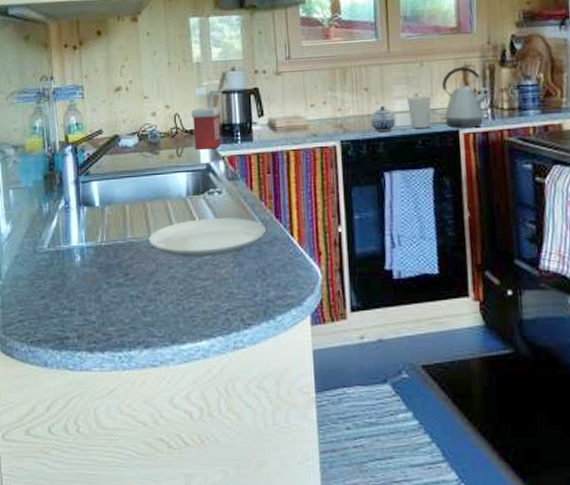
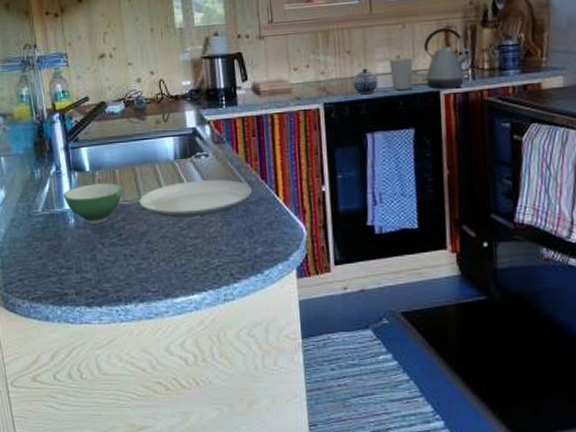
bowl: none [70,219,132,263] -> present [63,183,123,225]
soap dispenser: present [191,90,223,150] -> none [176,55,206,115]

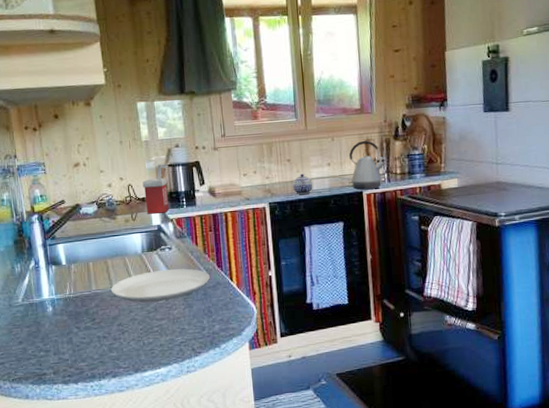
bowl: present [63,183,123,225] -> none [41,274,96,312]
soap dispenser: none [176,55,206,115] -> present [142,164,169,214]
cup: present [390,58,417,91] -> none [322,165,344,192]

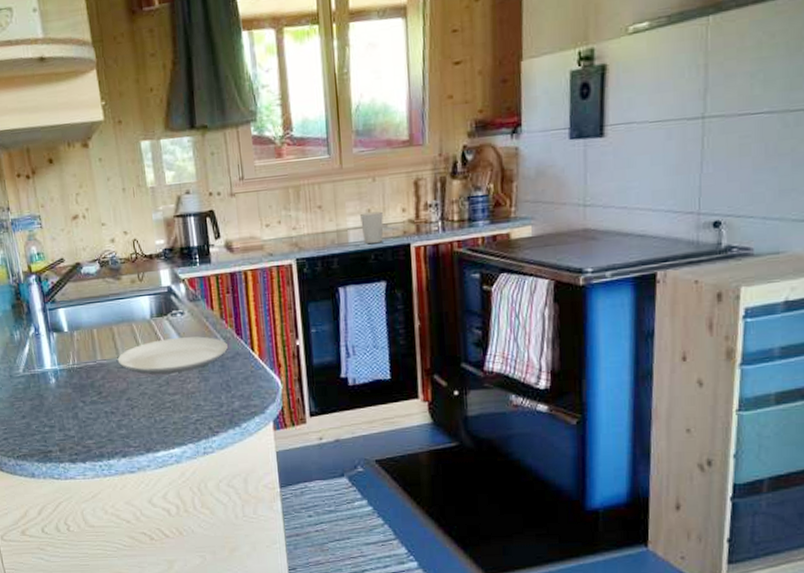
soap dispenser: present [142,164,169,214] -> none [149,214,180,274]
teapot: present [292,173,313,194] -> none [324,222,350,248]
cup: none [322,165,344,192] -> present [360,211,388,245]
kettle: present [348,140,385,191] -> none [392,179,440,243]

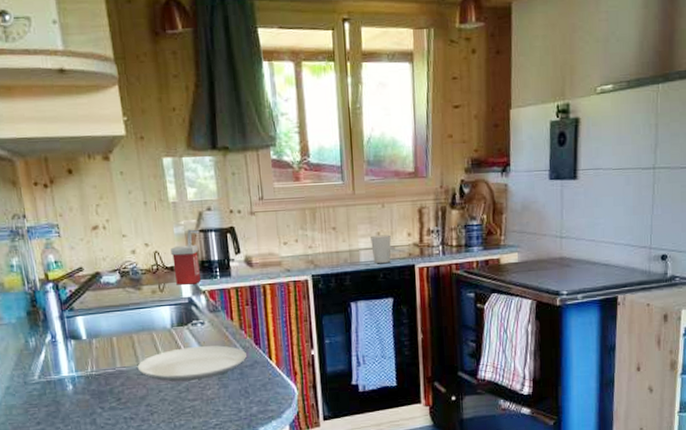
soap dispenser: none [149,214,180,274] -> present [170,229,200,285]

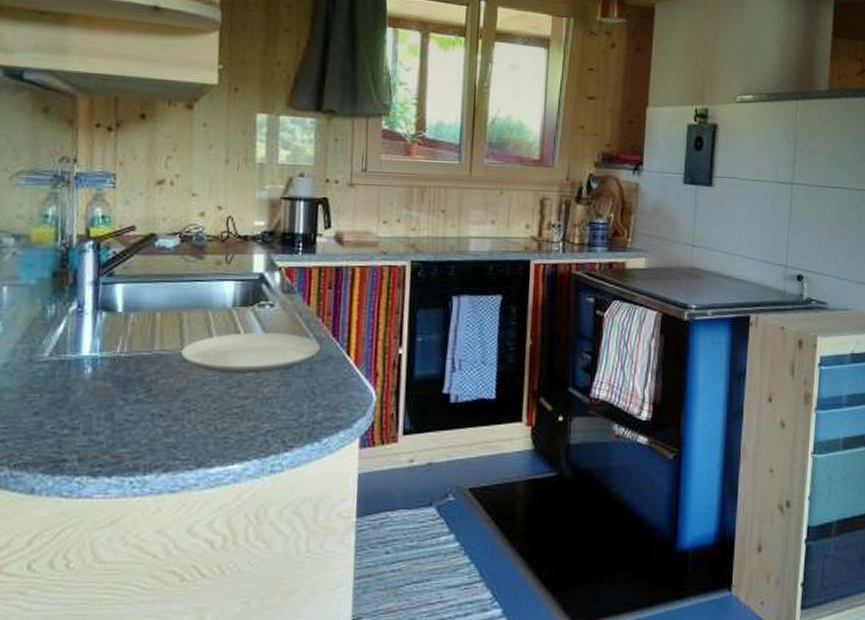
soap dispenser: present [170,229,200,285] -> none [247,195,287,258]
cup: present [371,235,395,264] -> none [483,223,510,256]

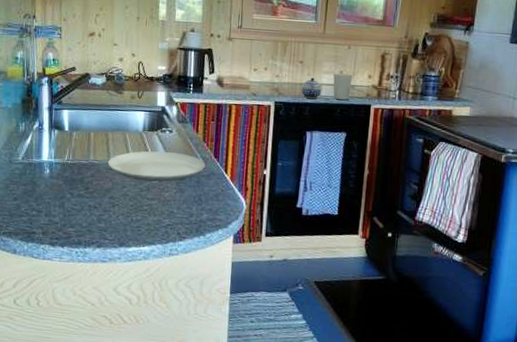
teapot: none [444,229,470,255] -> present [301,77,322,99]
cup: none [483,223,510,256] -> present [333,73,355,101]

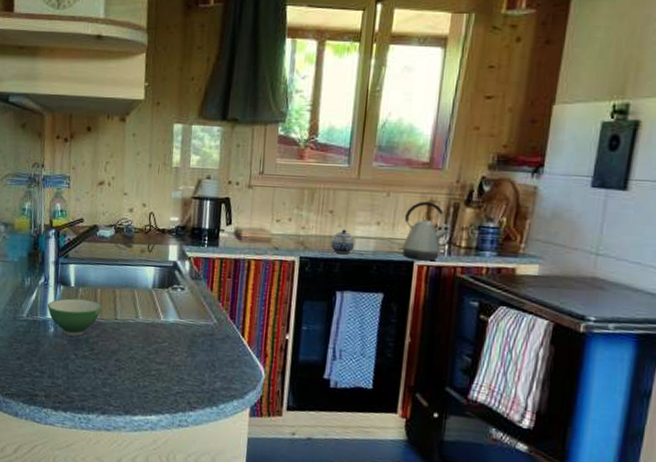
bowl: none [42,141,95,177] -> present [47,298,102,337]
plate: present [107,151,205,182] -> none [114,310,220,344]
cup: present [333,73,355,101] -> none [368,224,395,256]
kettle: none [358,53,399,105] -> present [398,201,449,262]

